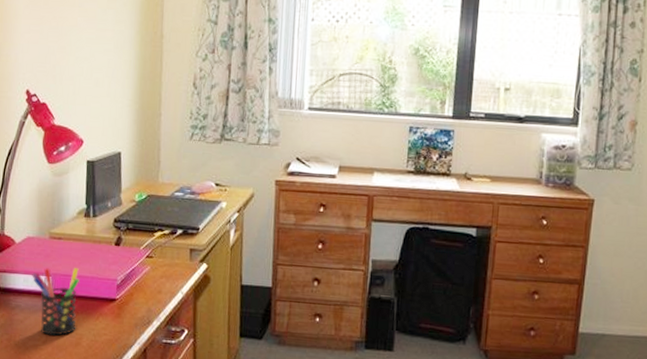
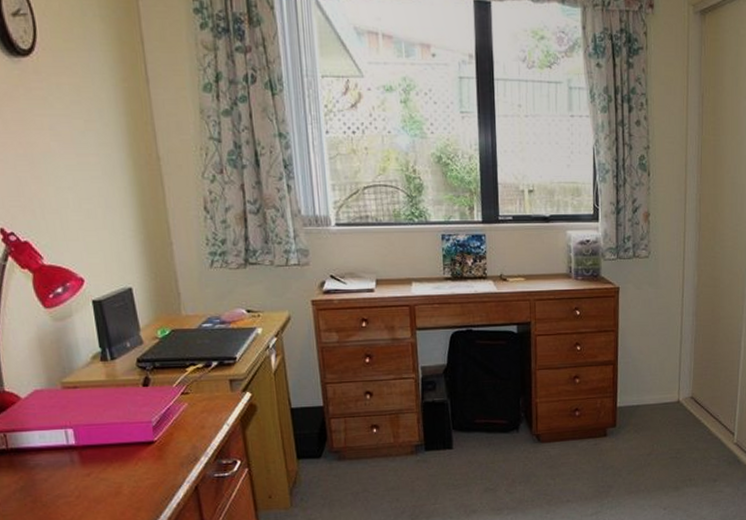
pen holder: present [32,268,79,336] -> none [48,416,113,489]

